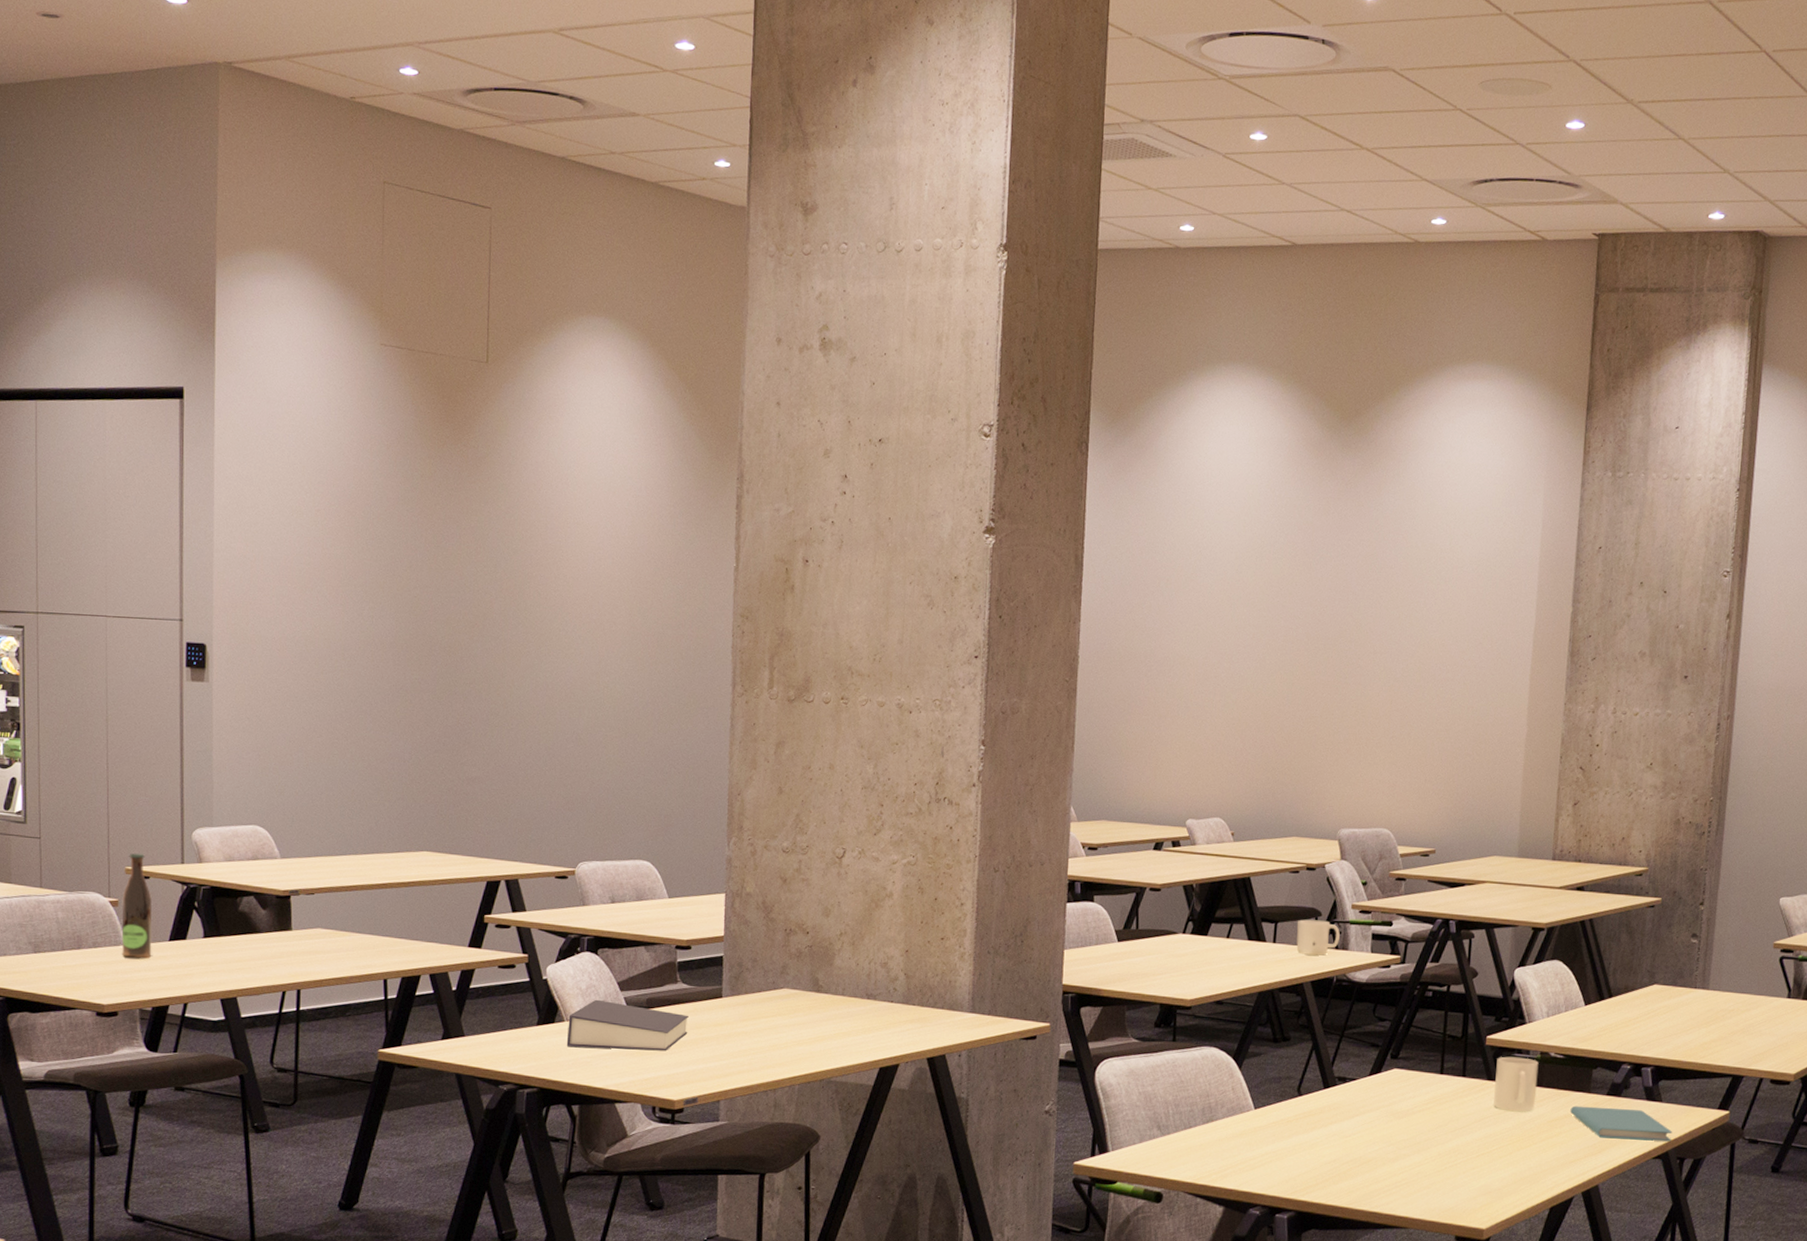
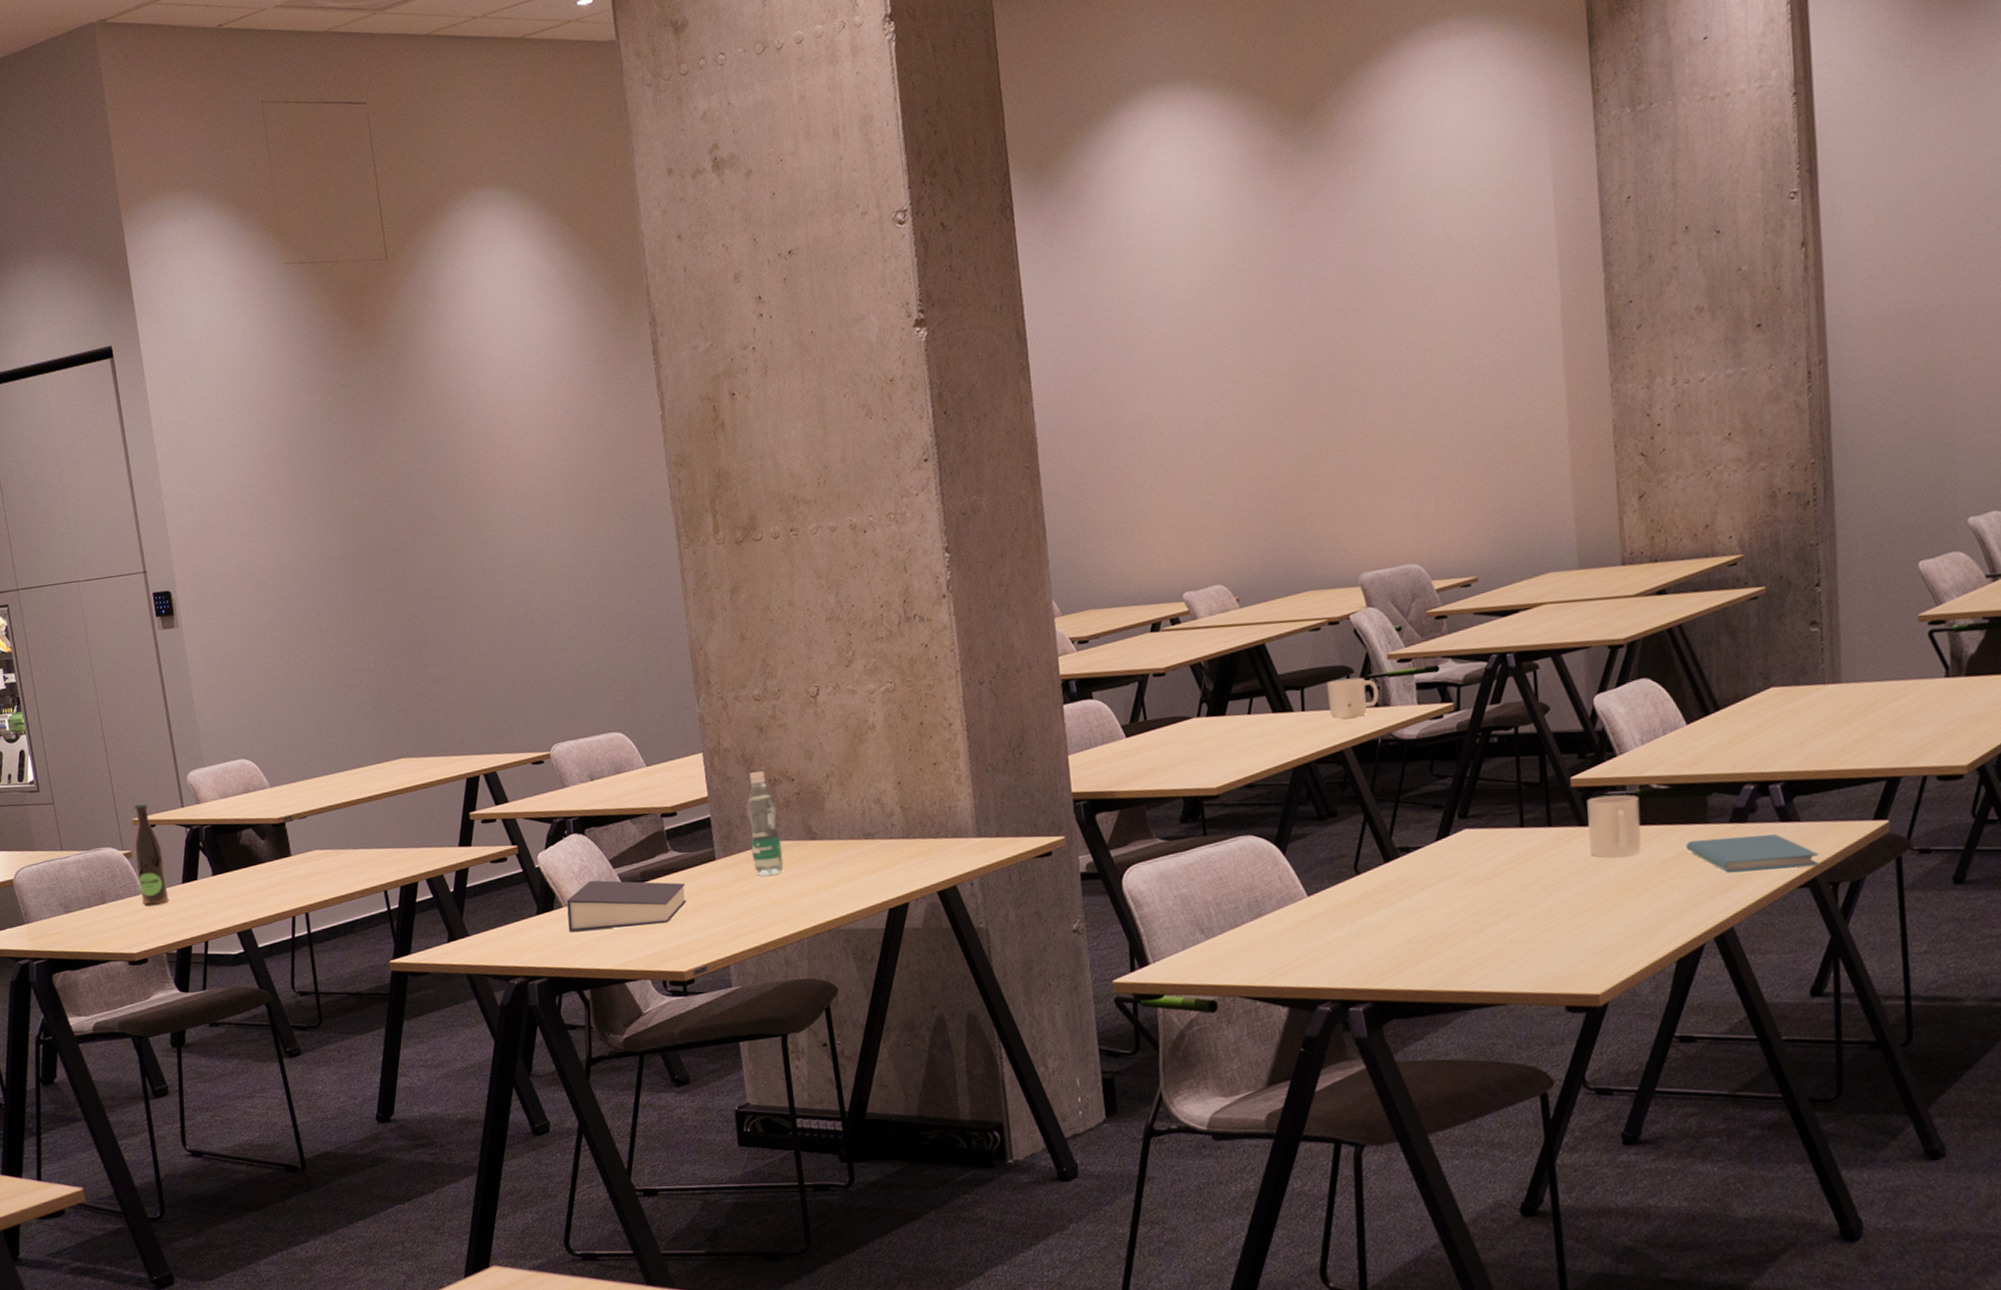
bottle: none [757,919,788,1020] -> present [745,770,784,876]

